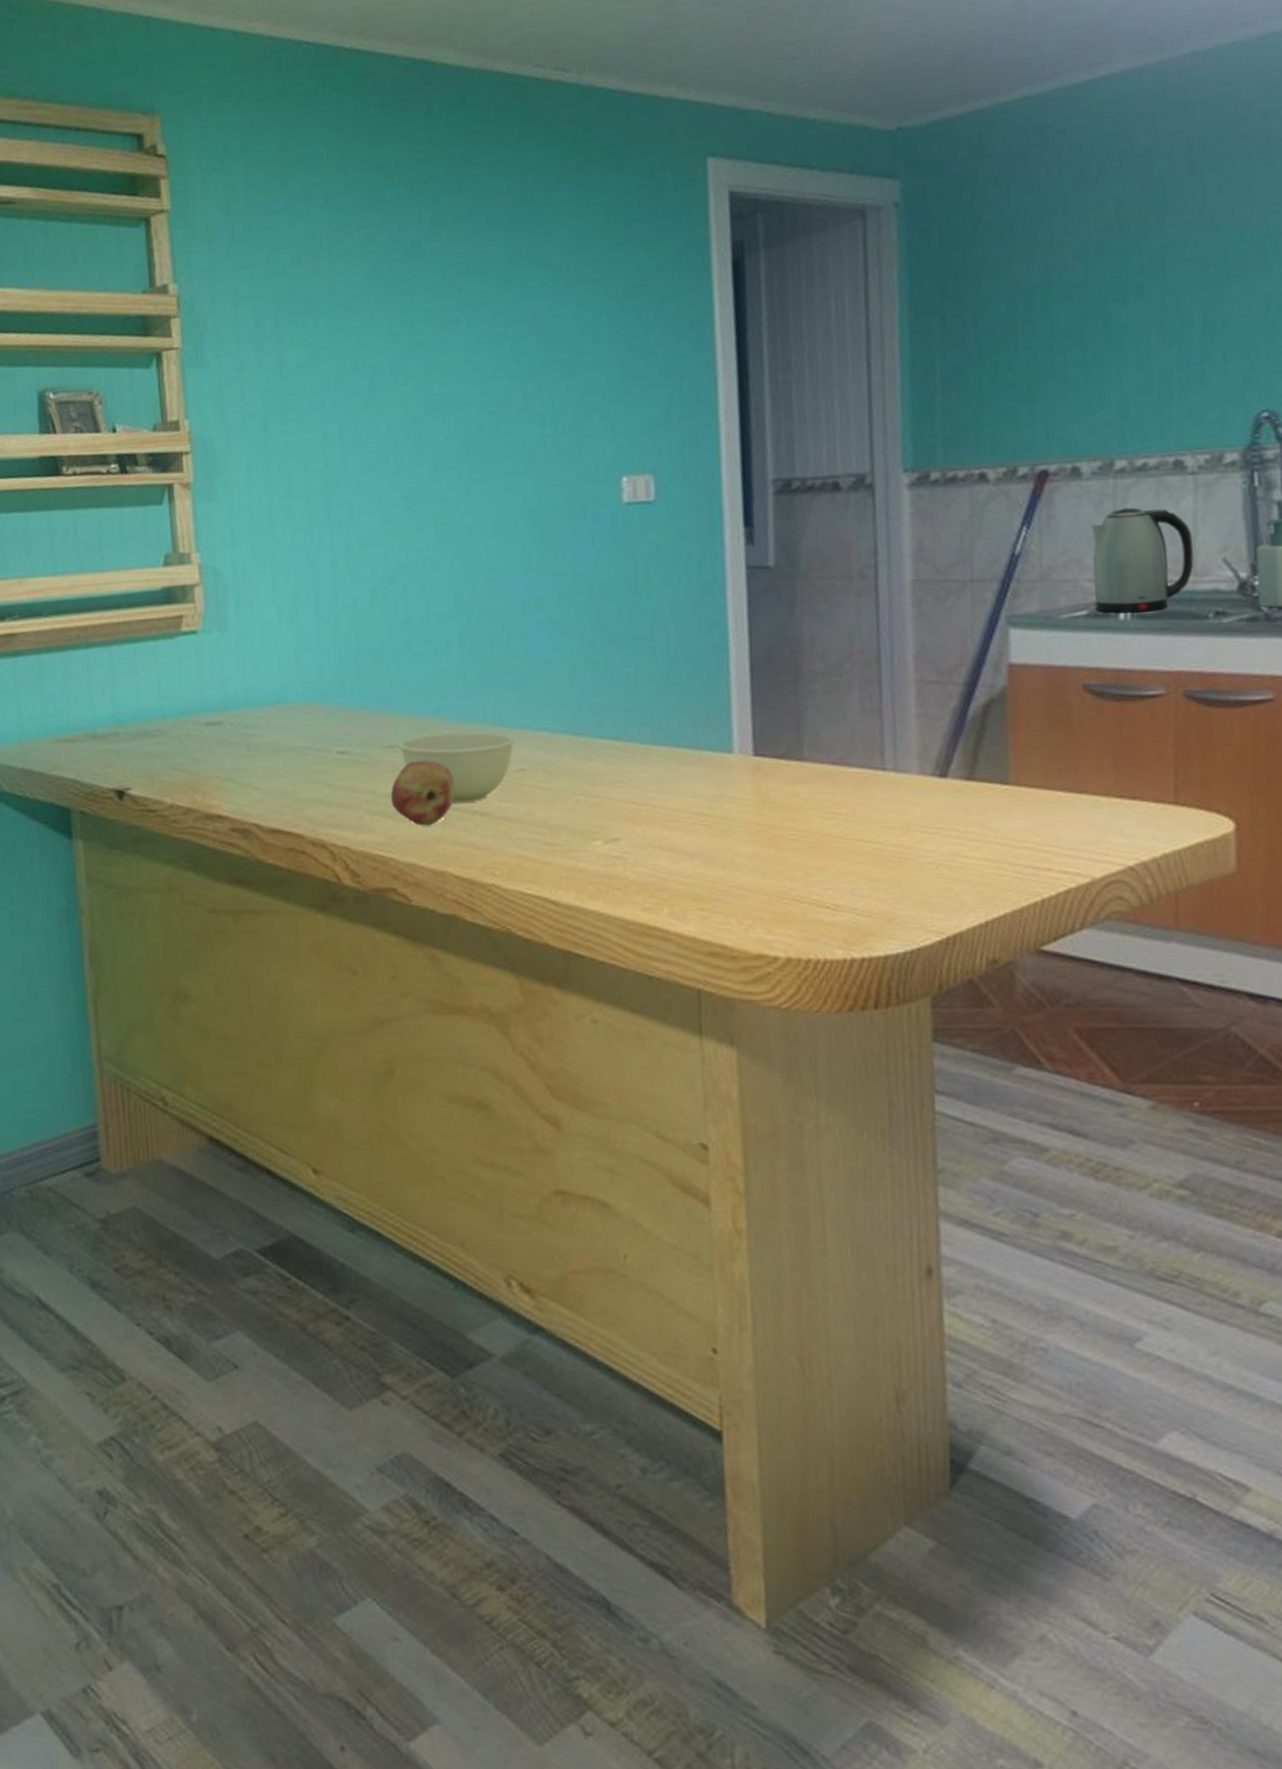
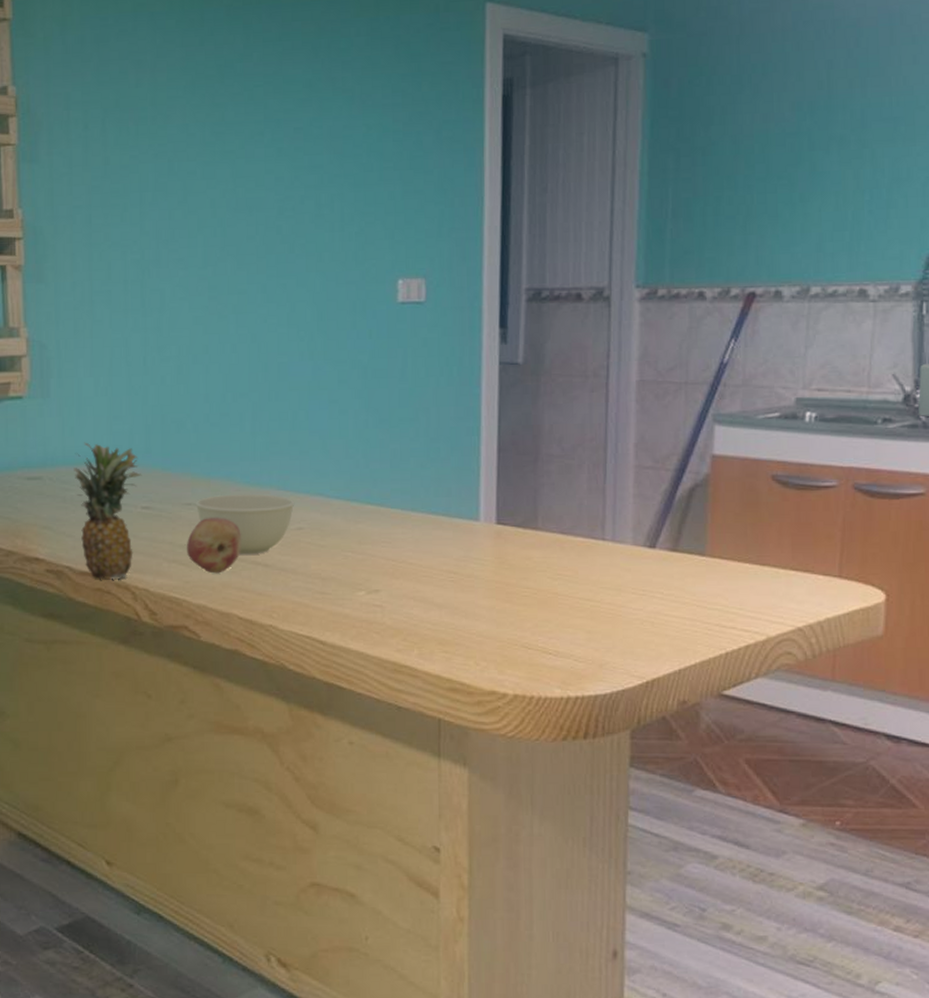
fruit: none [257,679,336,837] -> present [74,442,142,579]
kettle: present [1091,507,1194,613] -> none [786,327,870,417]

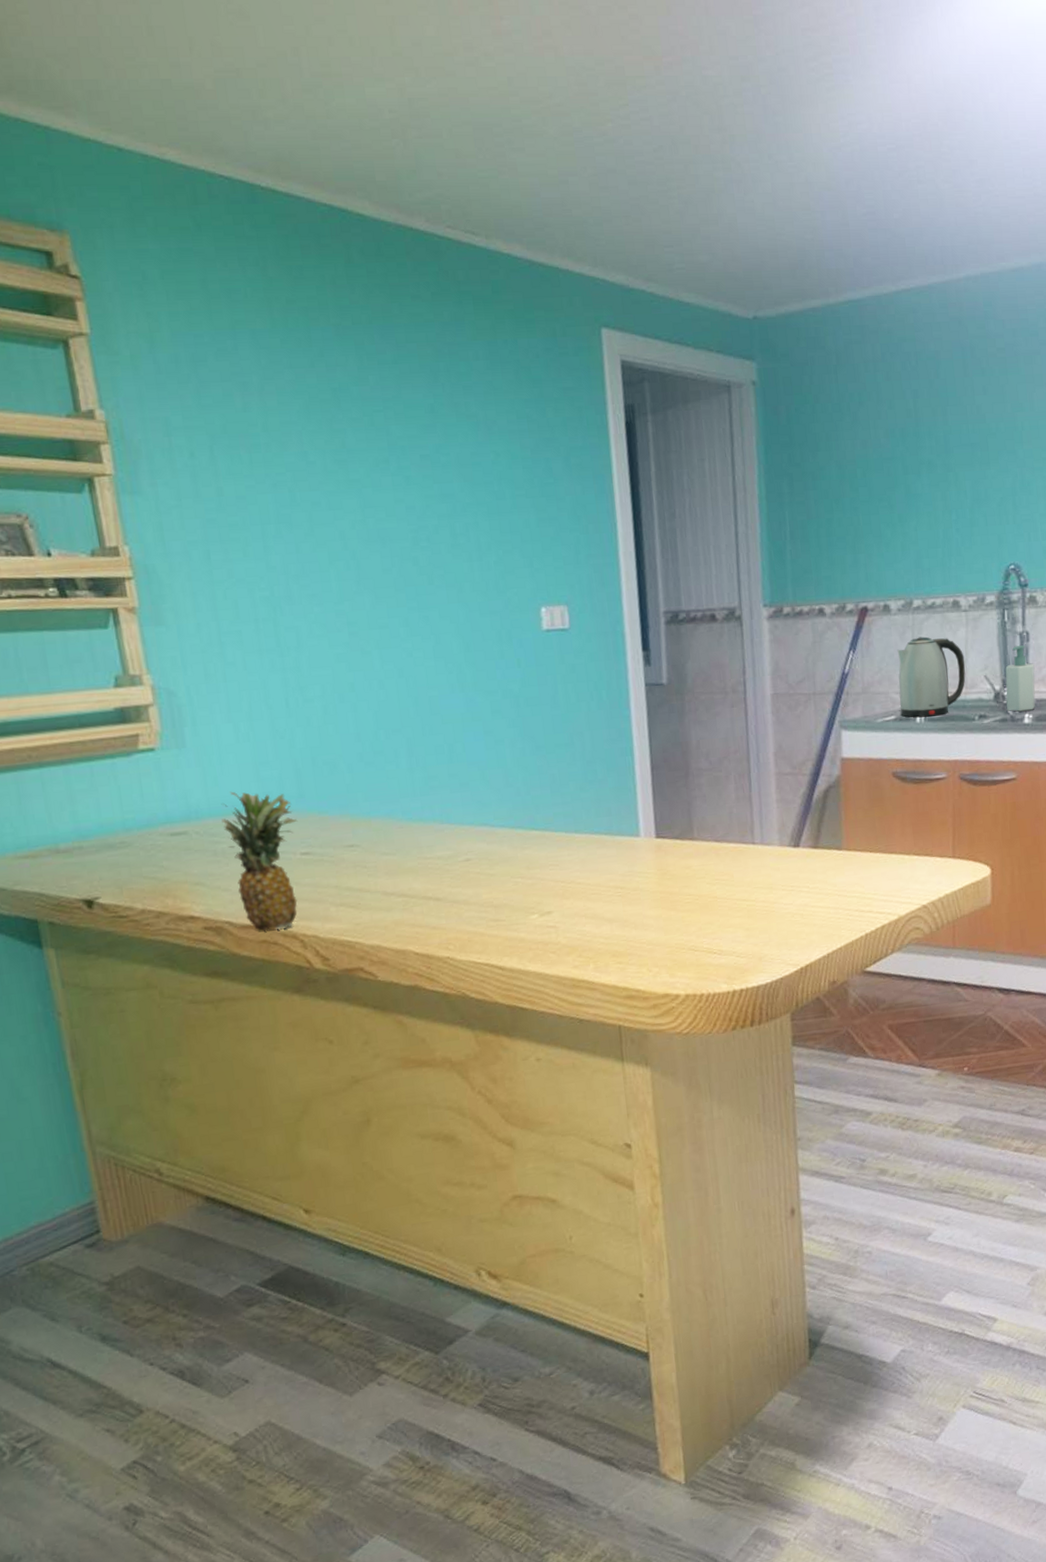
fruit: present [186,518,241,574] -> none [353,856,410,913]
soup bowl: present [195,494,295,555] -> none [357,829,460,891]
kettle: none [786,327,870,417] -> present [897,636,966,718]

